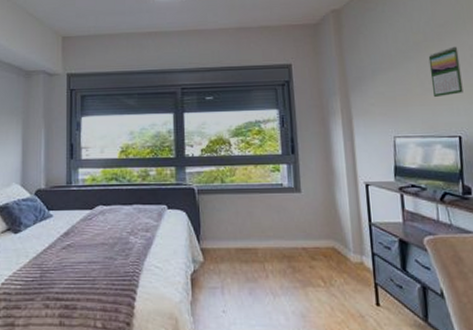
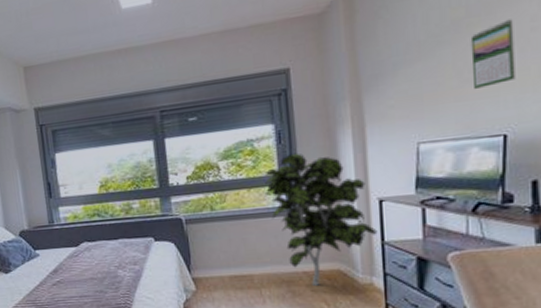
indoor plant: none [270,136,365,262] -> present [265,153,377,286]

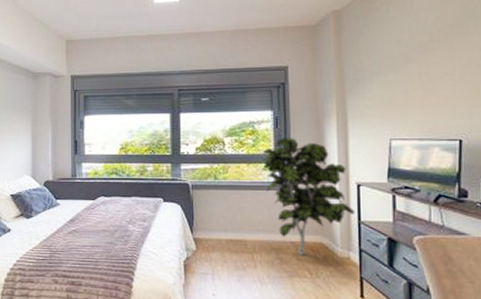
calendar: present [470,19,515,90] -> none [433,47,468,101]

